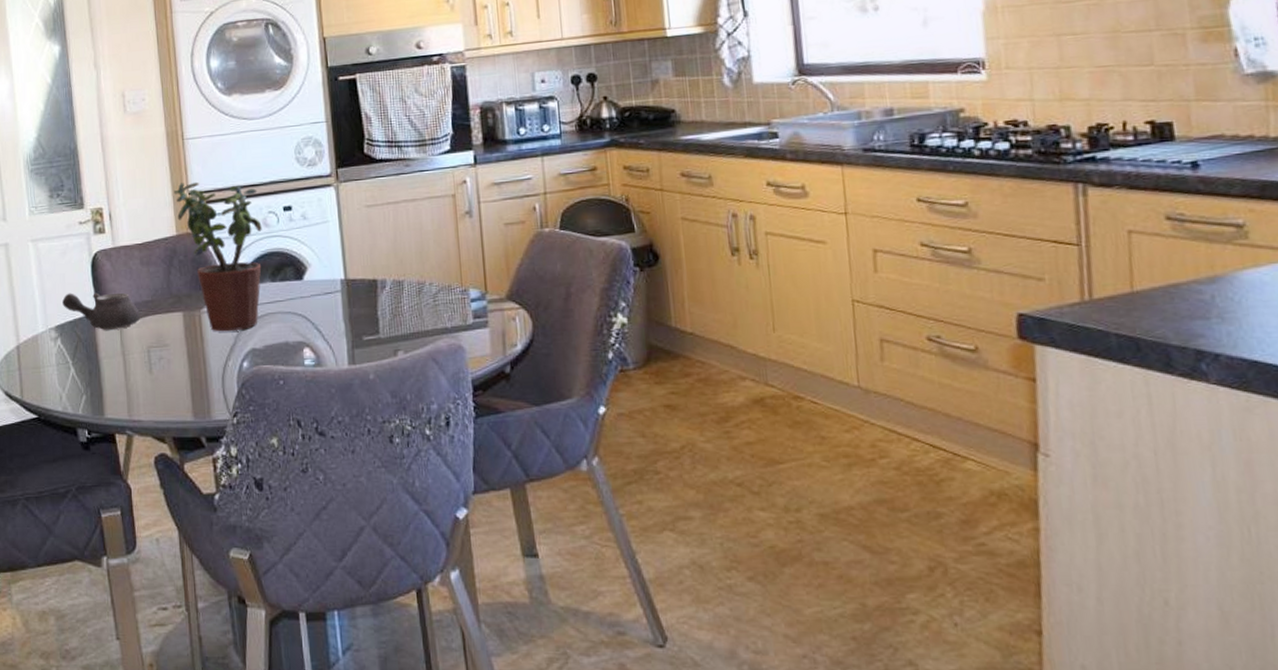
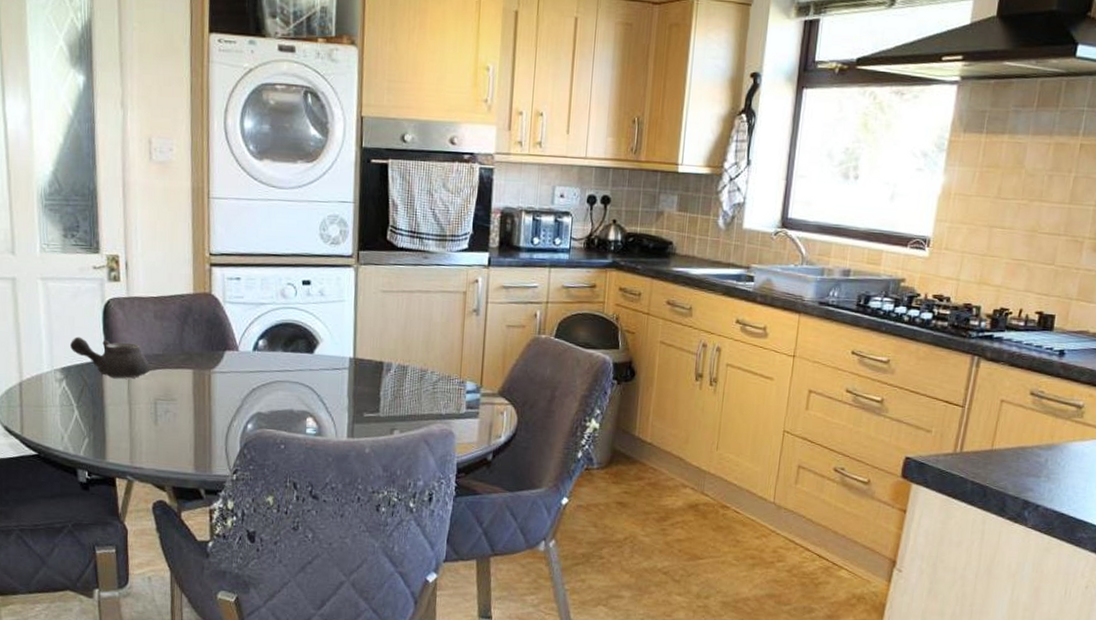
potted plant: present [174,182,262,332] -> none [194,242,280,394]

